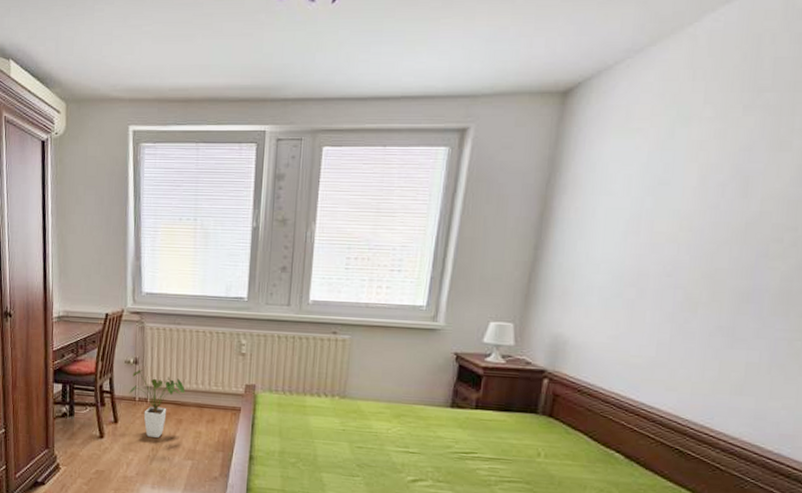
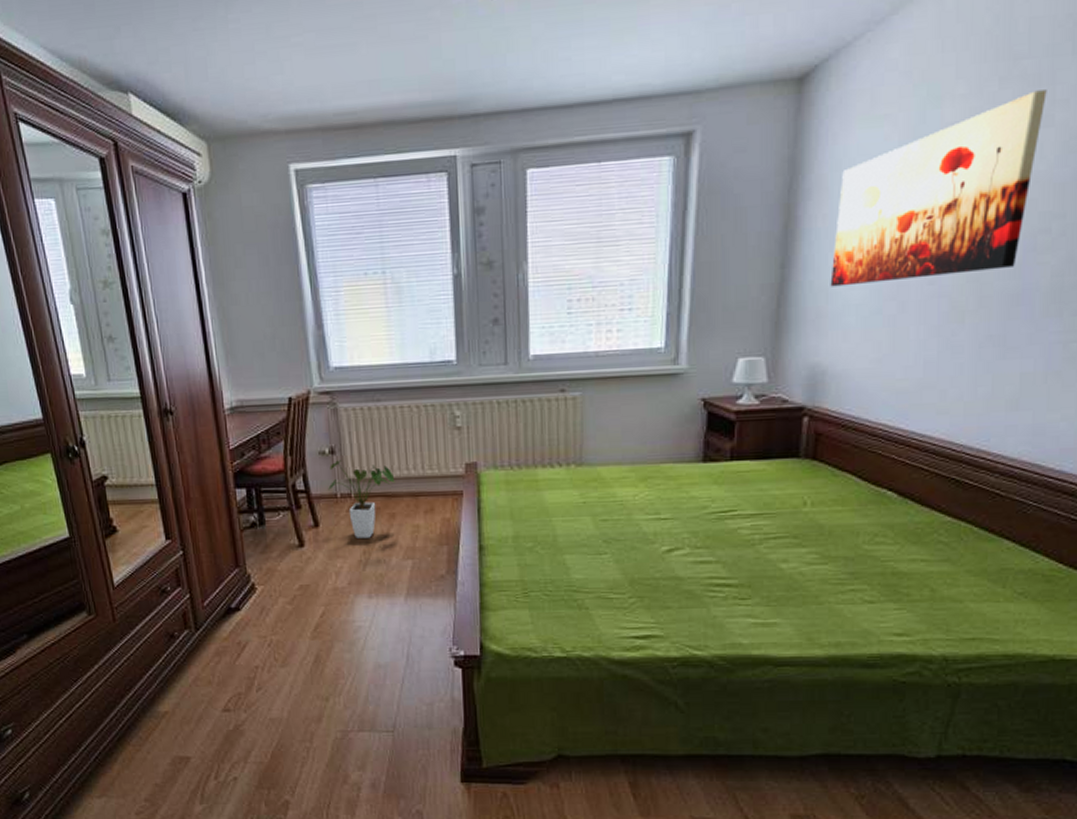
wall art: none [577,119,787,270] -> present [830,90,1047,287]

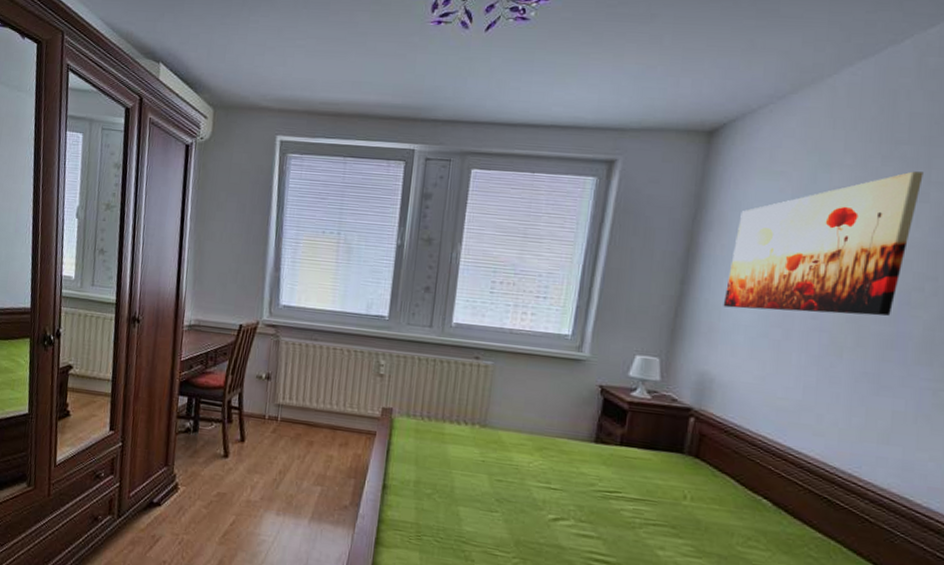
house plant: present [328,460,395,538] -> none [259,386,319,460]

